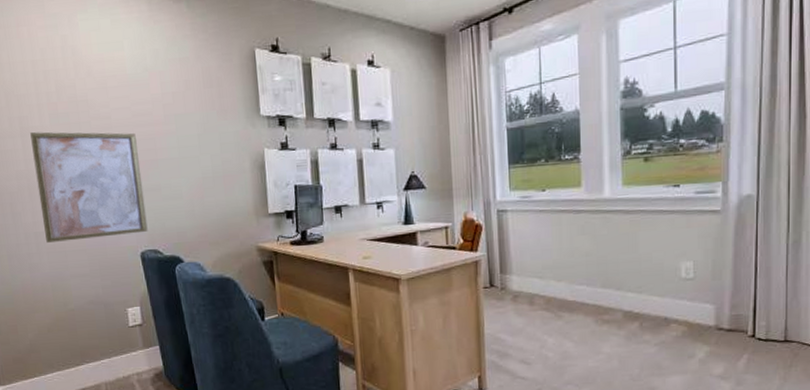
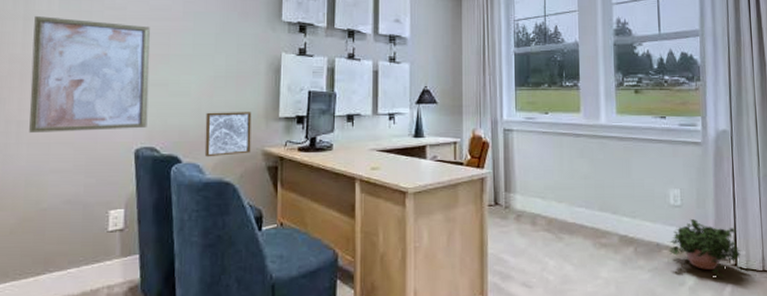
wall art: none [199,210,246,256] -> present [204,112,252,157]
potted plant: none [677,291,762,349] -> present [668,218,742,277]

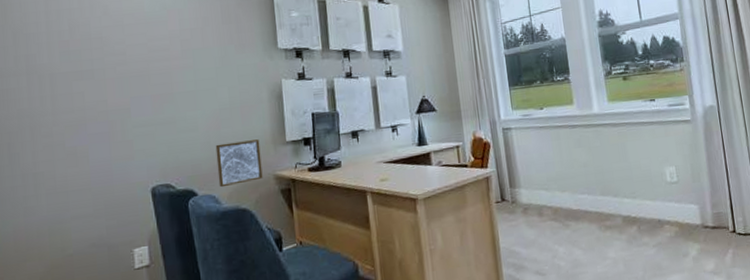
wall art: present [29,16,150,133] -> none [37,68,160,183]
potted plant: present [668,218,742,277] -> none [670,192,739,244]

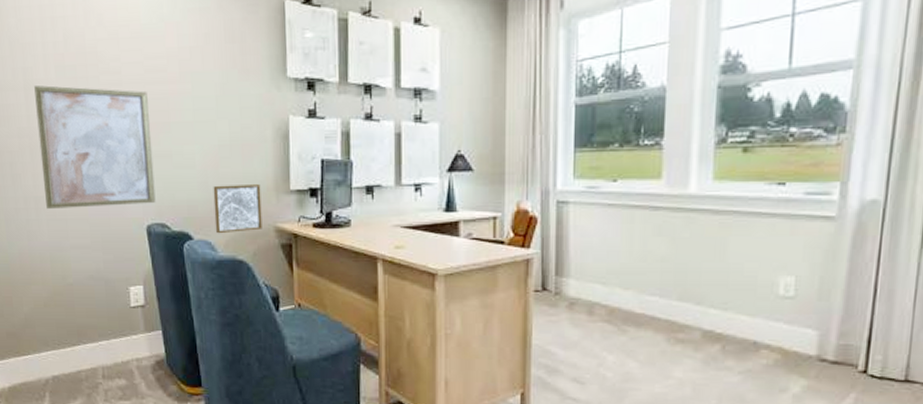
wall art: none [37,68,160,183] -> present [34,85,156,209]

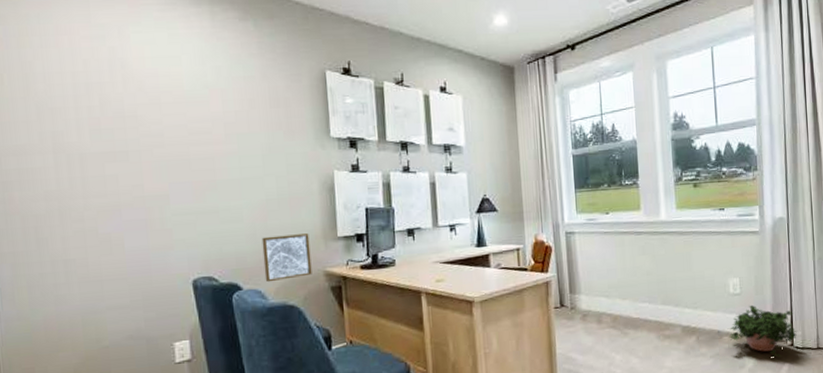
wall art: present [34,85,156,209] -> none [65,148,202,271]
potted plant: none [769,313,877,385] -> present [729,305,798,357]

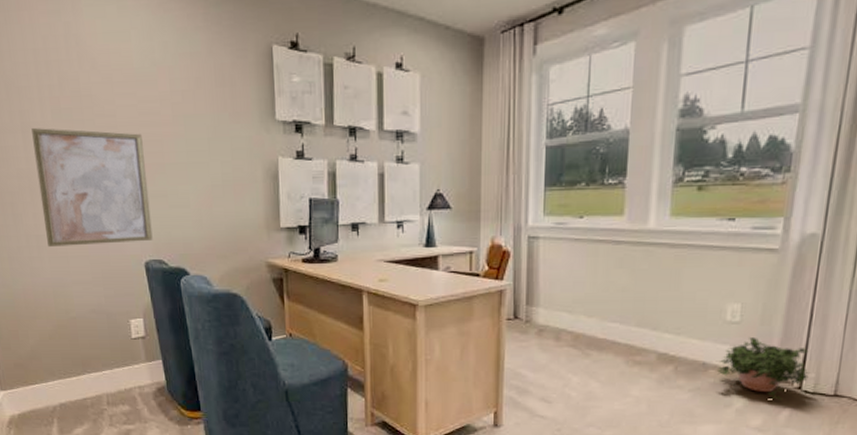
wall art: none [65,148,202,271] -> present [31,128,153,247]
wall art: present [261,233,312,283] -> none [207,222,255,269]

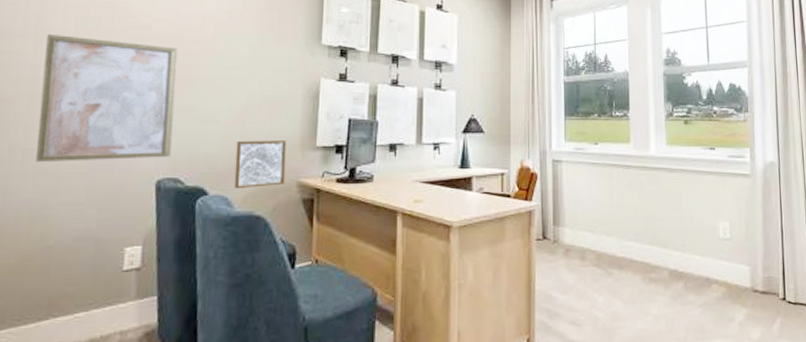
wall art: none [207,222,255,269] -> present [234,140,287,189]
potted plant: present [716,336,811,400] -> none [718,252,790,312]

